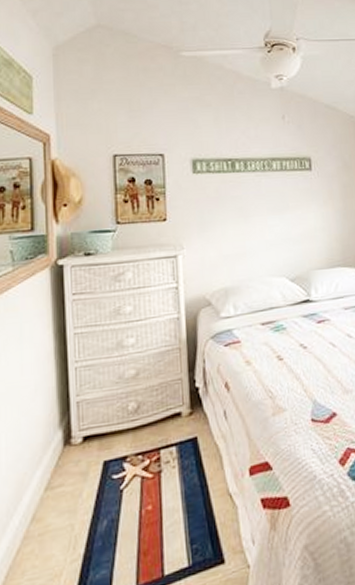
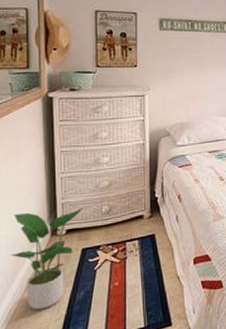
potted plant: none [11,405,105,549] -> present [10,207,84,310]

